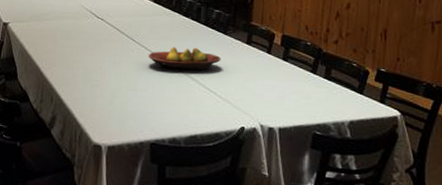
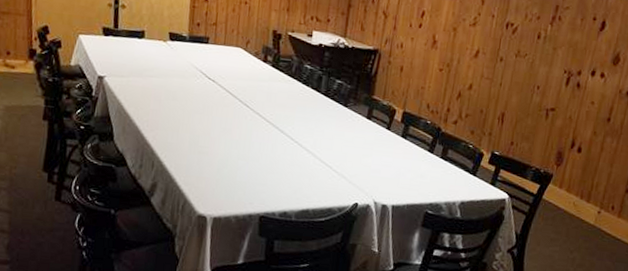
fruit bowl: present [148,47,221,71] -> none [262,116,340,144]

